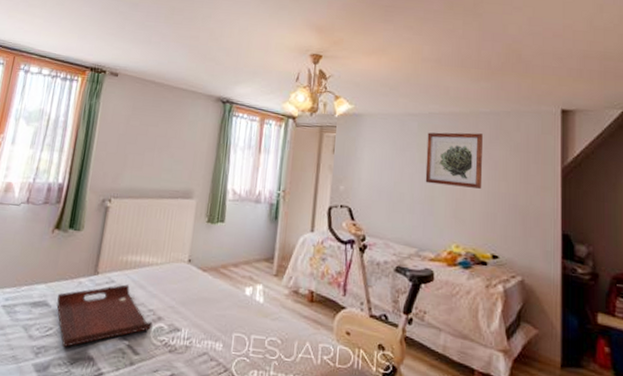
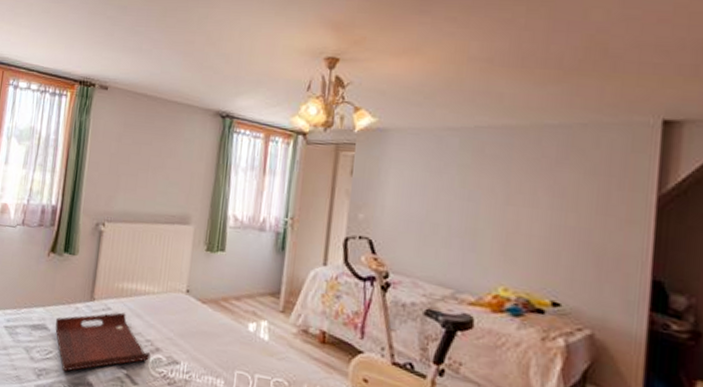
wall art: present [425,132,483,189] -> none [466,150,547,221]

